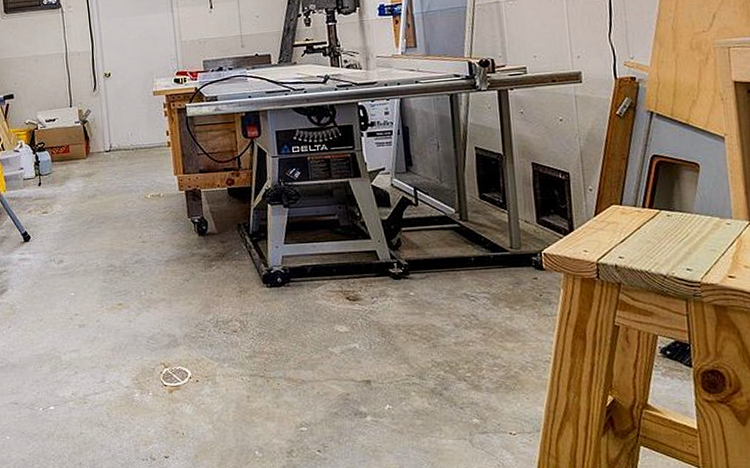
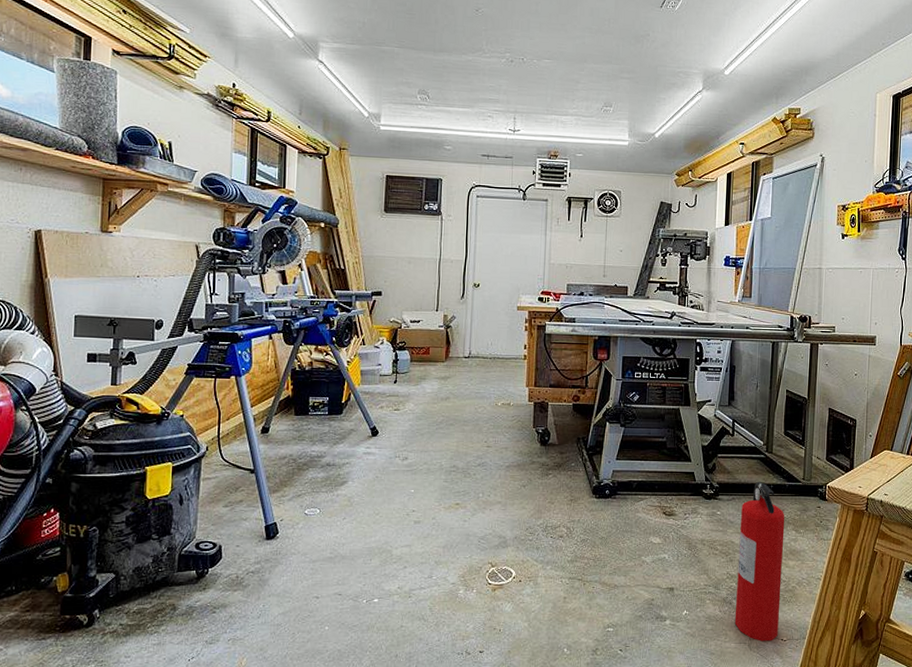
fire extinguisher: none [439,254,505,436] -> present [734,481,785,641]

